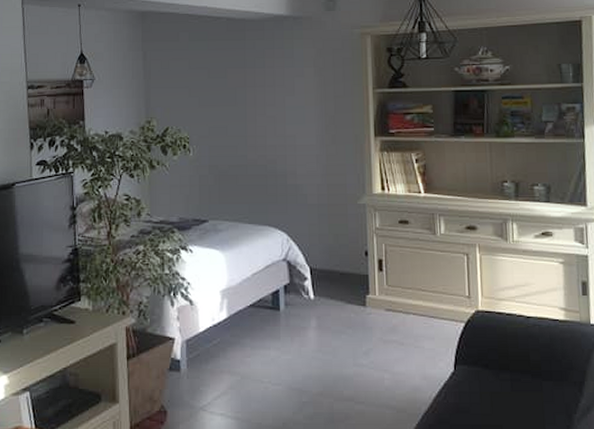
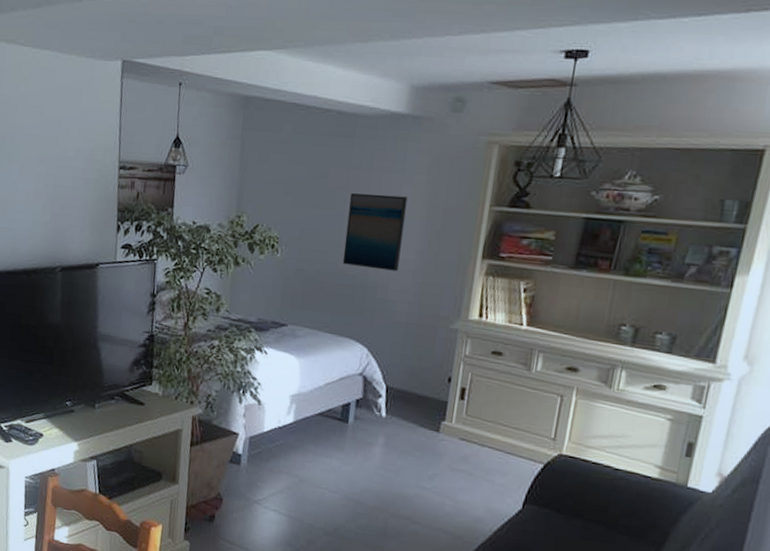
wall art: none [249,88,303,157] -> present [342,193,408,271]

